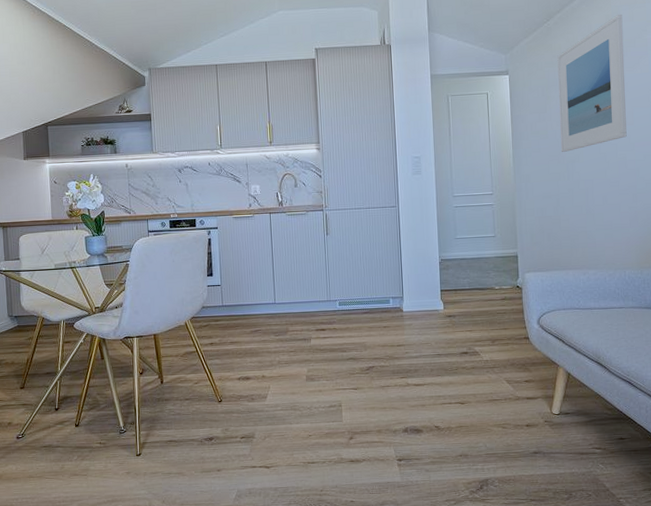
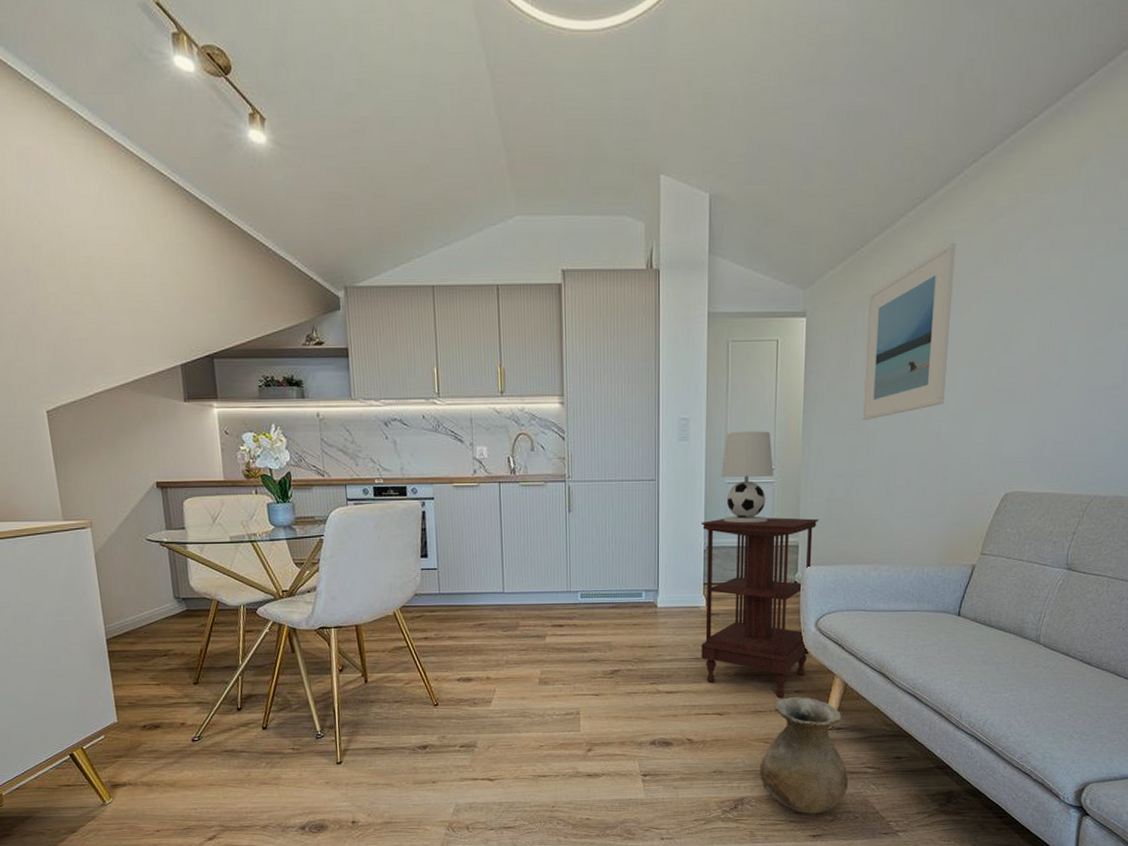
side table: none [436,233,536,387] -> present [700,517,818,697]
table lamp: none [449,164,492,239] -> present [721,431,774,524]
vase: none [499,386,580,493] -> present [759,697,849,814]

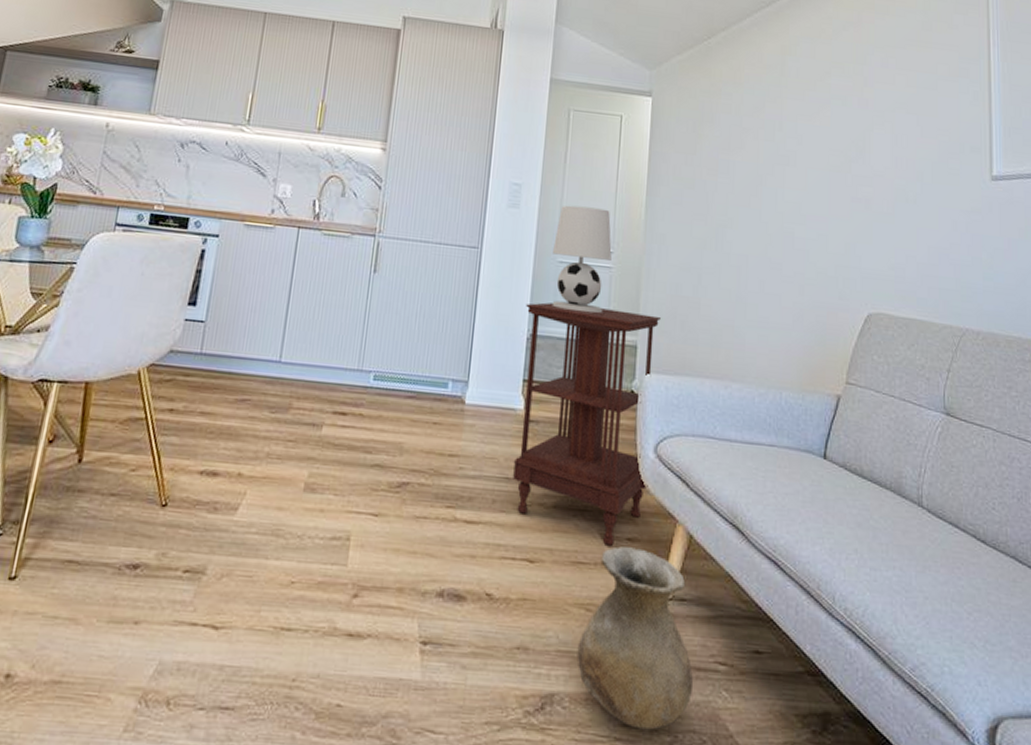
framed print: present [862,242,956,420] -> none [709,46,802,212]

